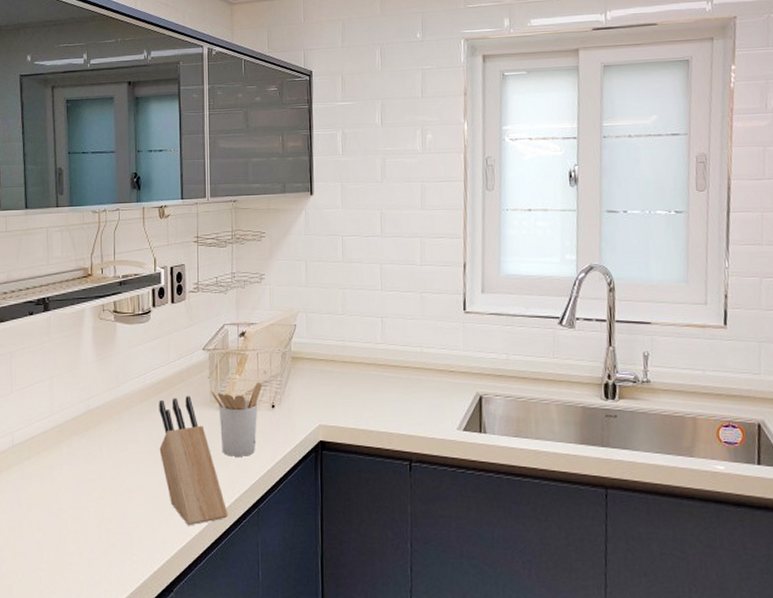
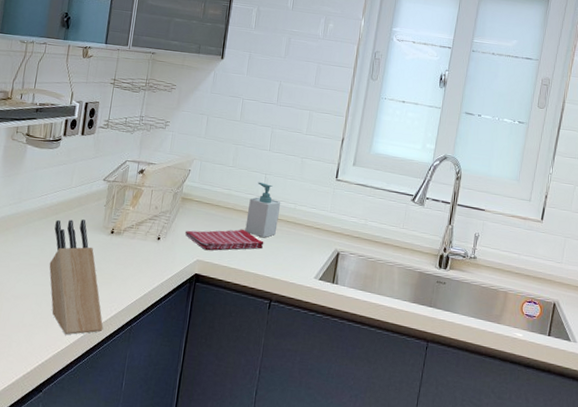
utensil holder: present [211,383,262,457] -> none [104,216,152,279]
dish towel: none [301,383,393,413] -> present [184,229,264,251]
soap bottle: none [367,327,405,391] -> present [245,182,281,238]

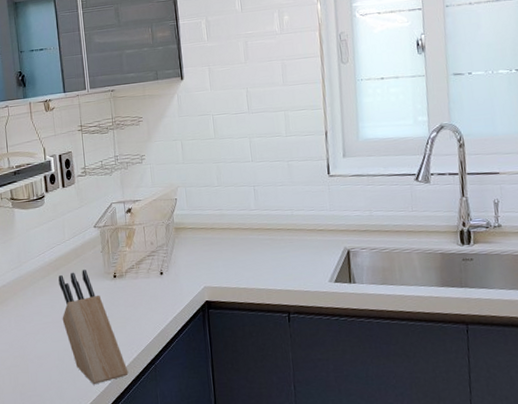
dish towel: present [184,229,264,251] -> none [185,246,269,276]
soap bottle: present [245,182,281,238] -> none [243,195,279,252]

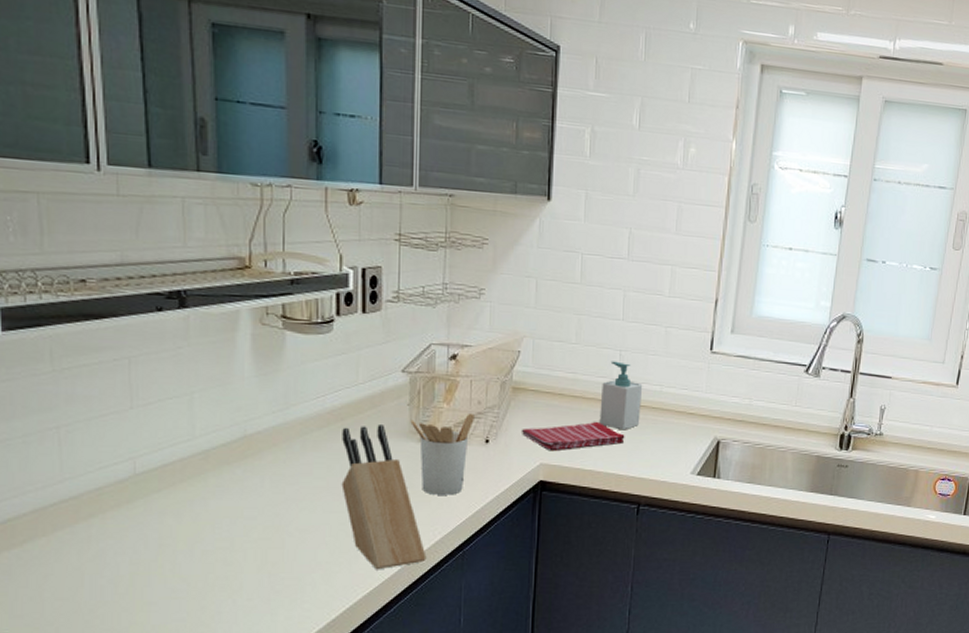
utensil holder: none [104,253,150,321] -> present [410,414,474,495]
dish towel: none [185,246,269,276] -> present [521,421,625,452]
soap bottle: none [243,195,279,252] -> present [599,361,643,430]

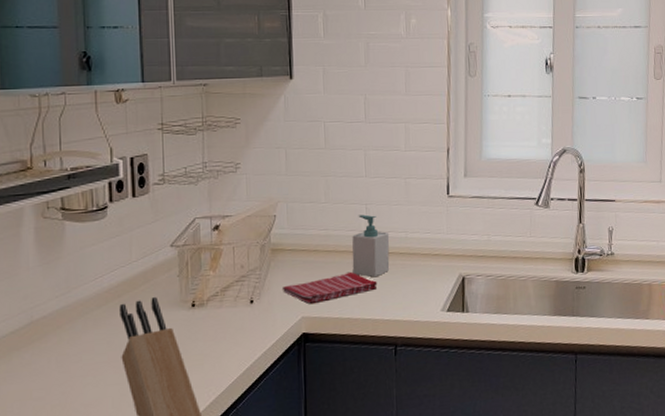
utensil holder: present [410,414,474,495] -> none [181,278,239,358]

